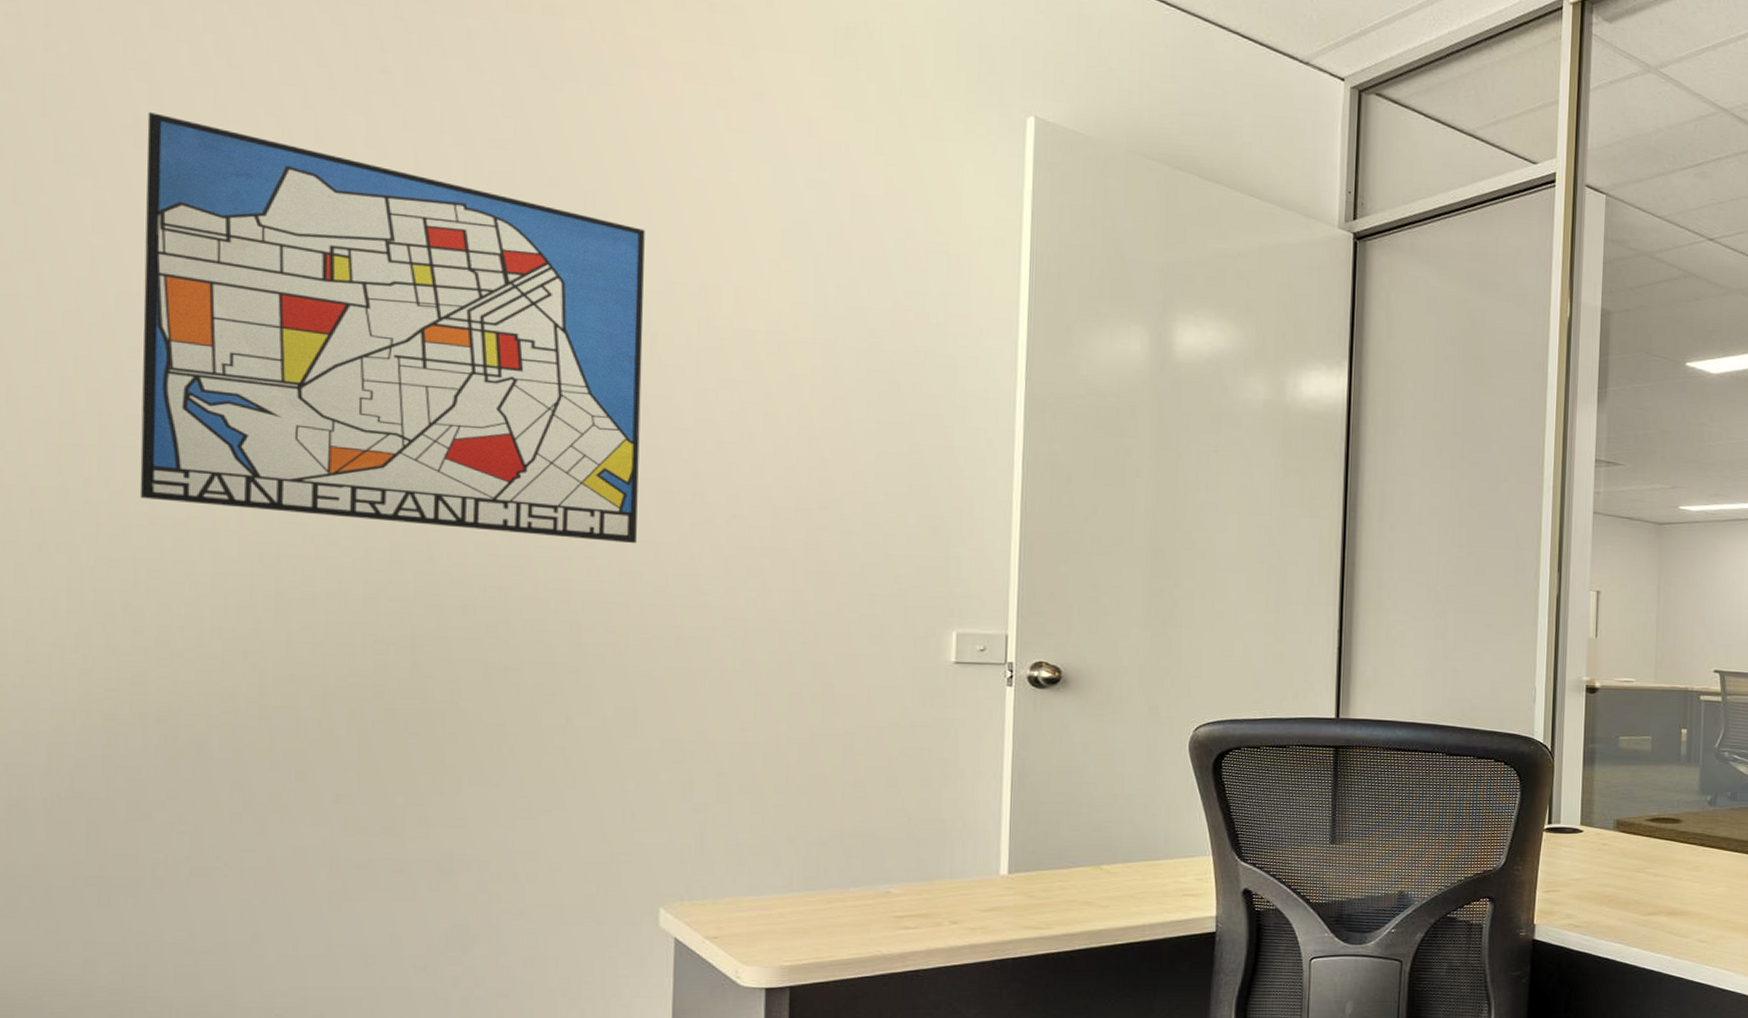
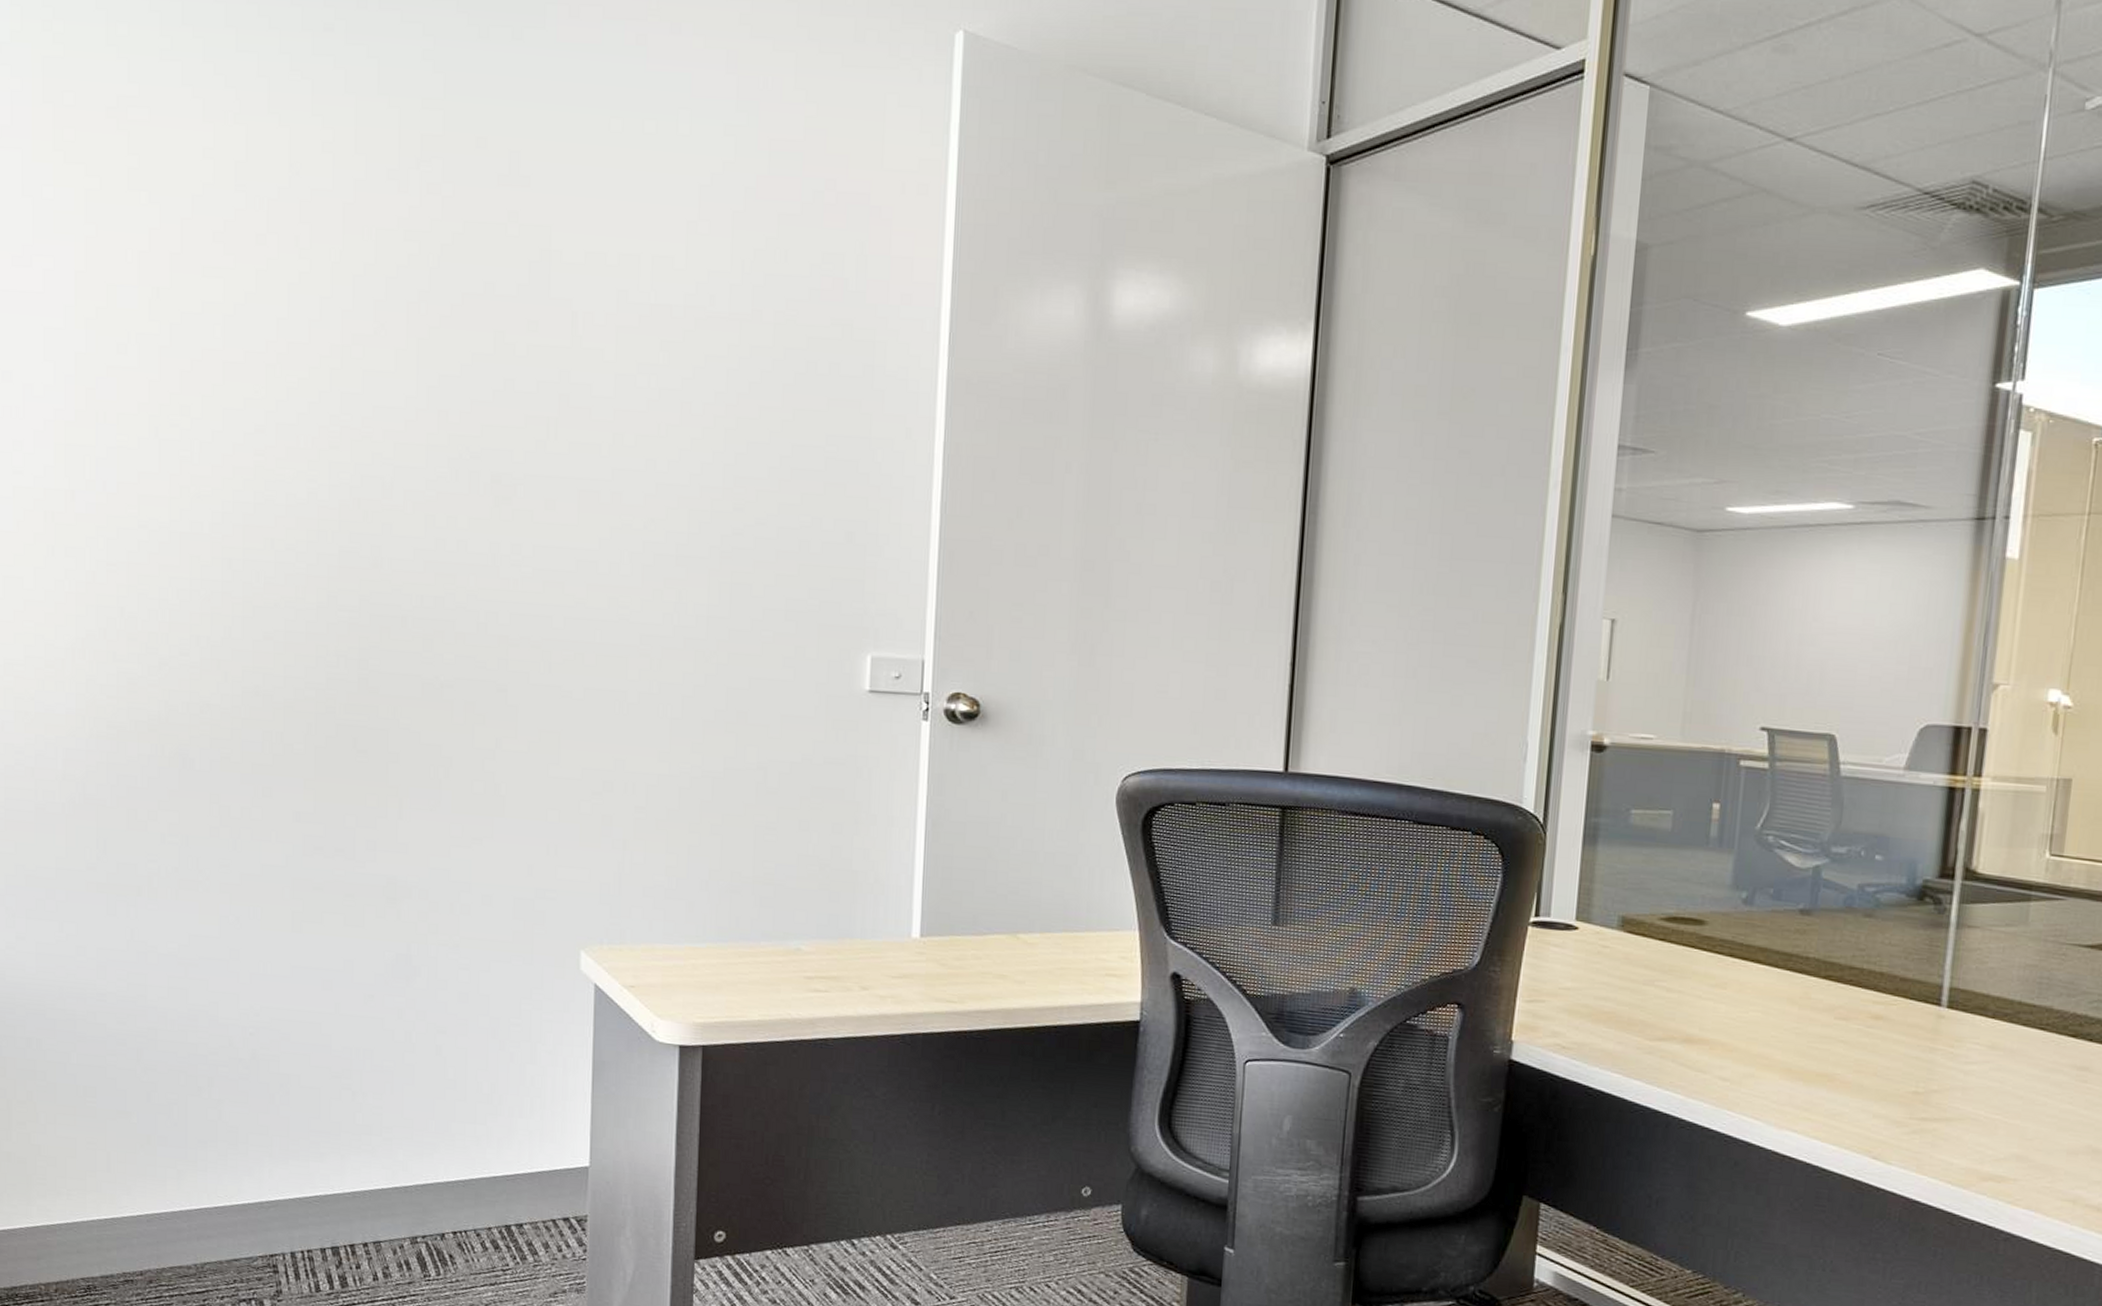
wall art: present [139,112,645,544] -> none [127,91,567,551]

